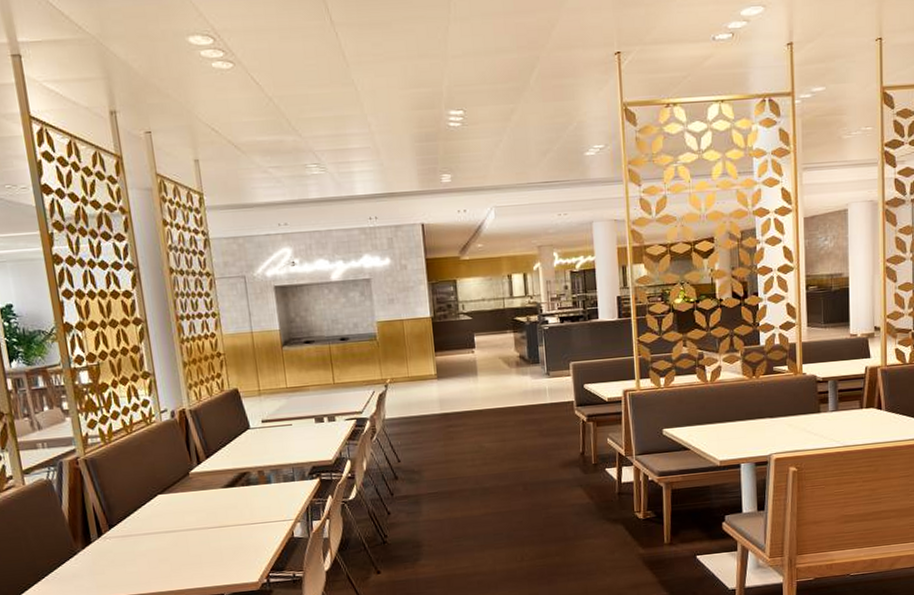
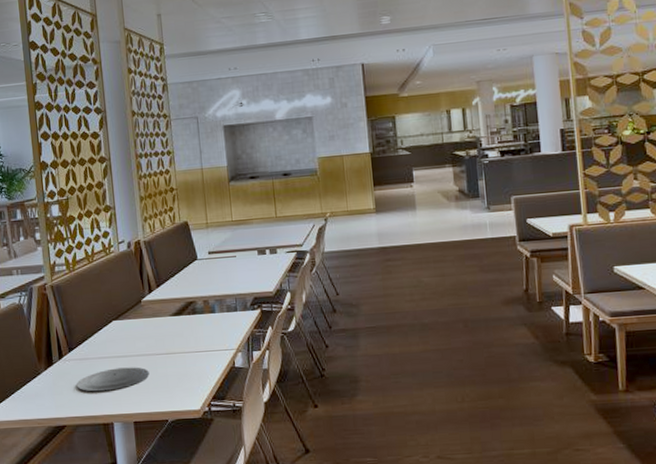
plate: none [120,541,202,569] -> present [77,367,150,392]

